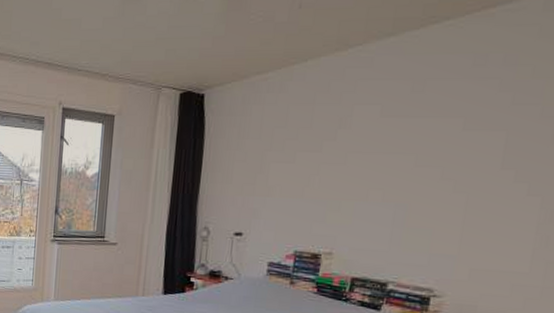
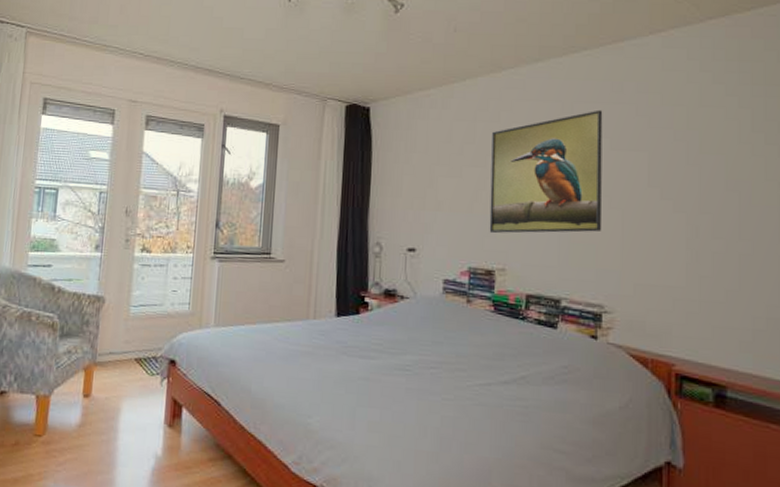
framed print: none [319,86,460,219] -> present [489,109,603,234]

